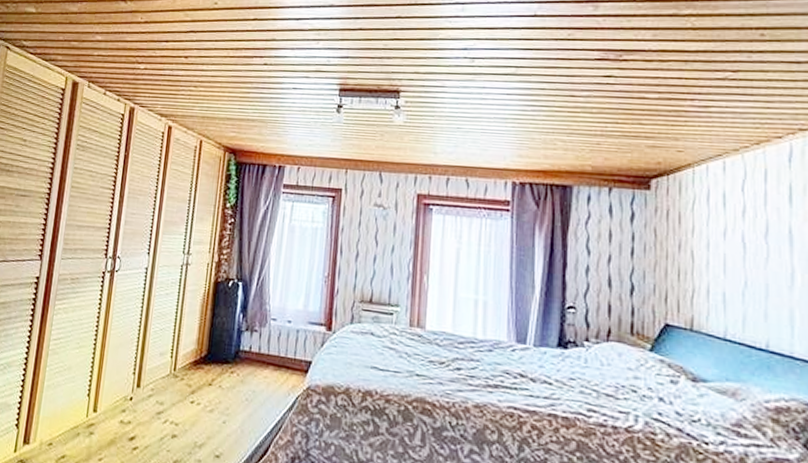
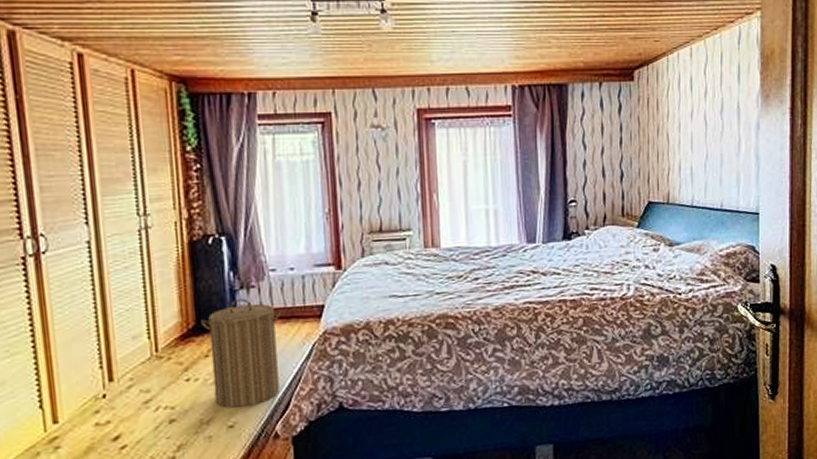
laundry hamper: none [209,339,276,442] -> present [201,298,282,409]

